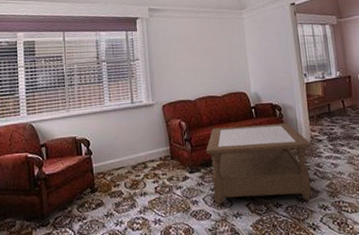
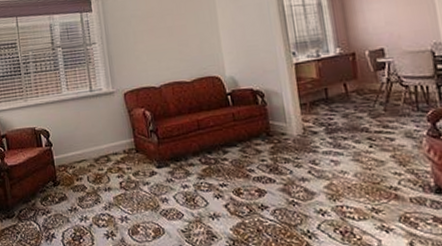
coffee table: present [206,123,312,205] -> none [174,112,306,204]

